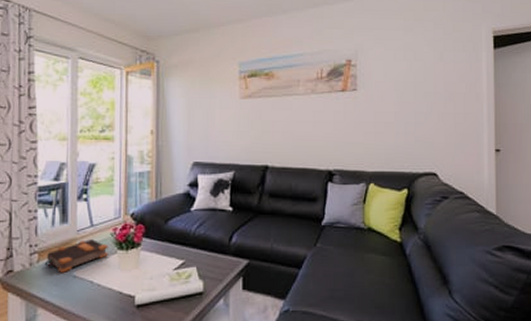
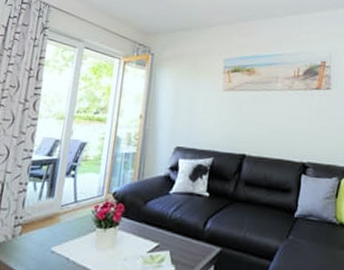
bible: present [44,239,108,273] -> none [26,215,88,247]

